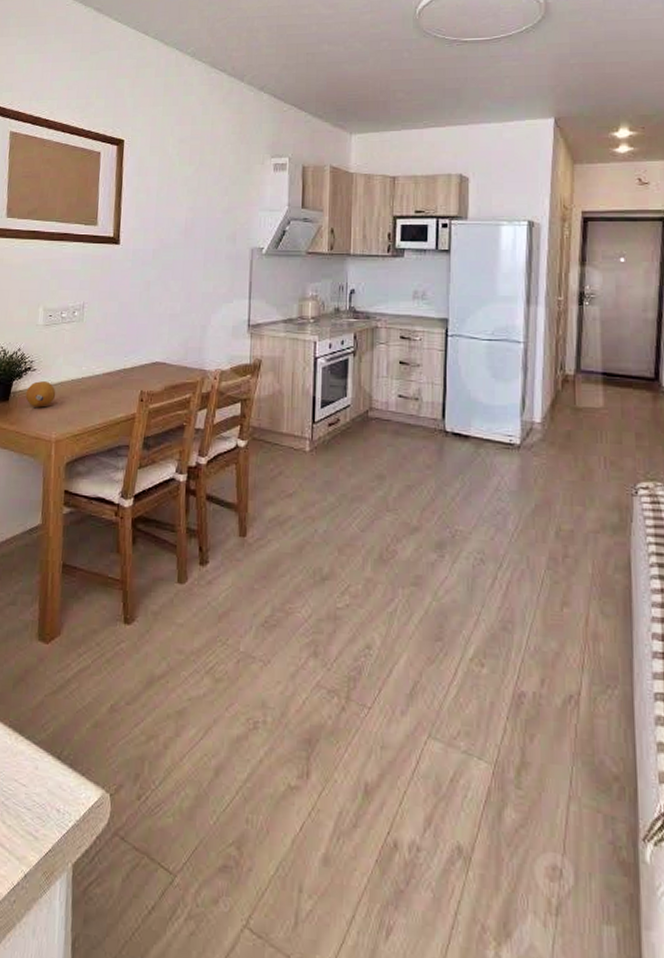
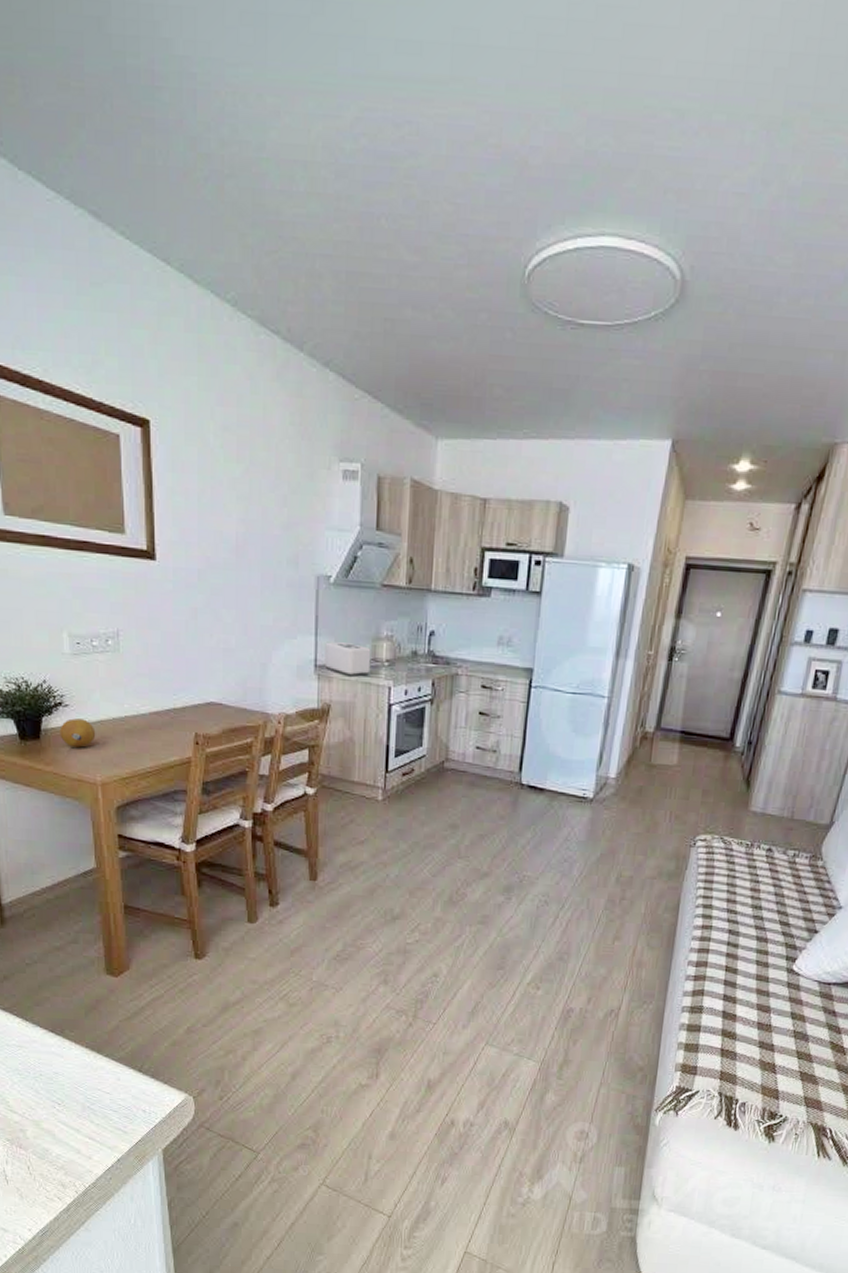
toaster: none [257,302,298,334] -> present [324,641,371,677]

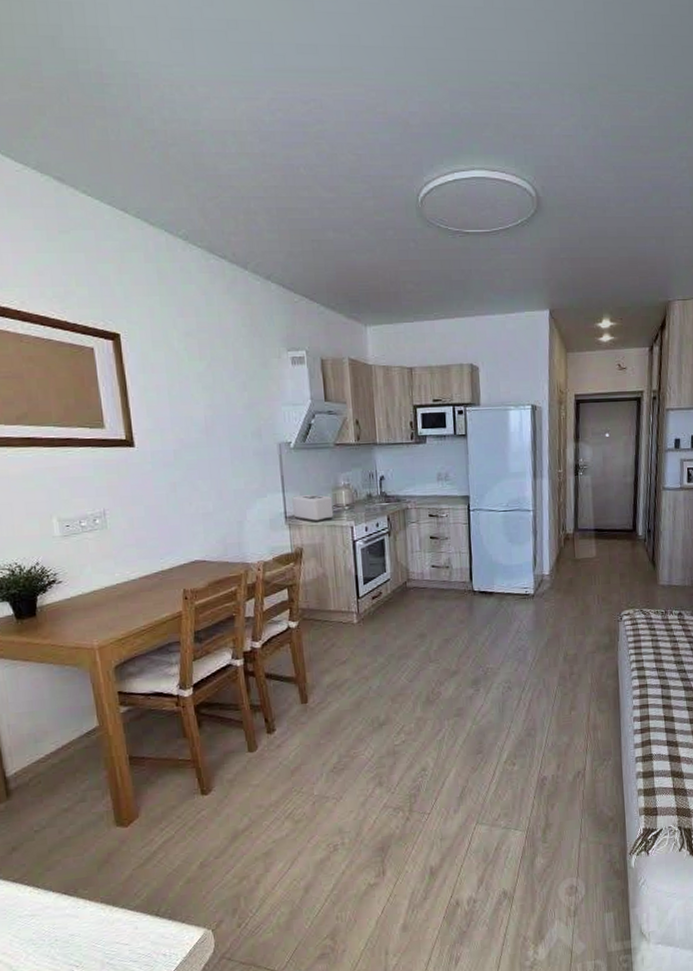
fruit: present [59,718,96,748] -> none [54,592,90,619]

